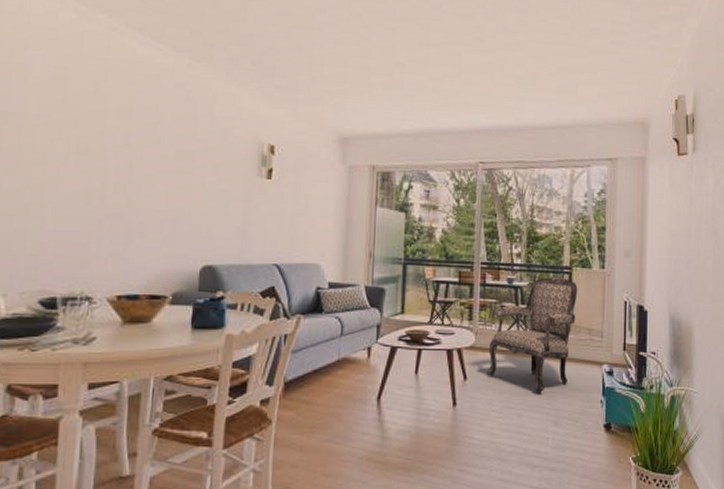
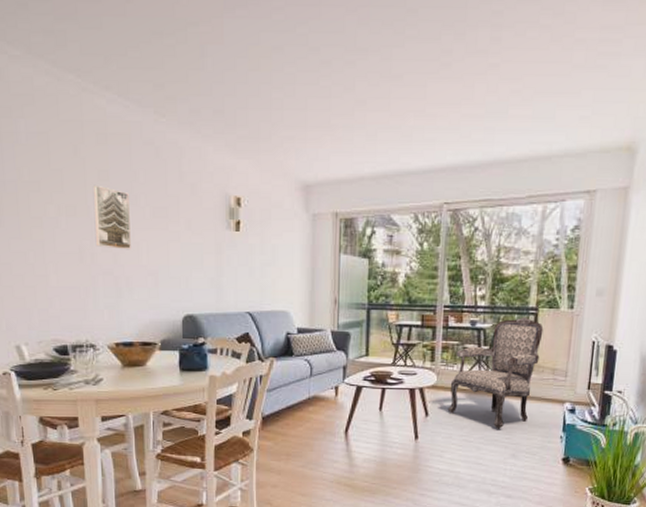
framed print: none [107,125,152,193] -> present [92,186,131,250]

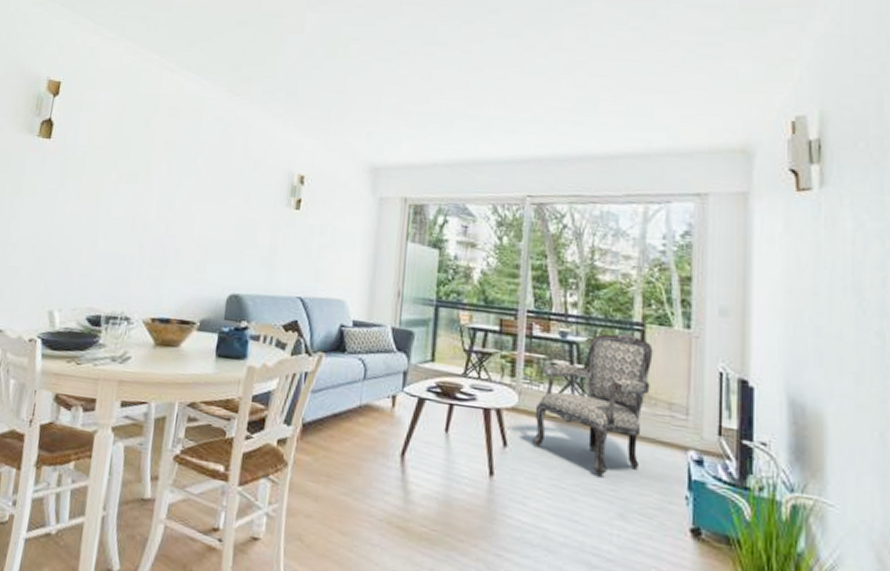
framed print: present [92,186,131,250] -> none [150,156,192,221]

